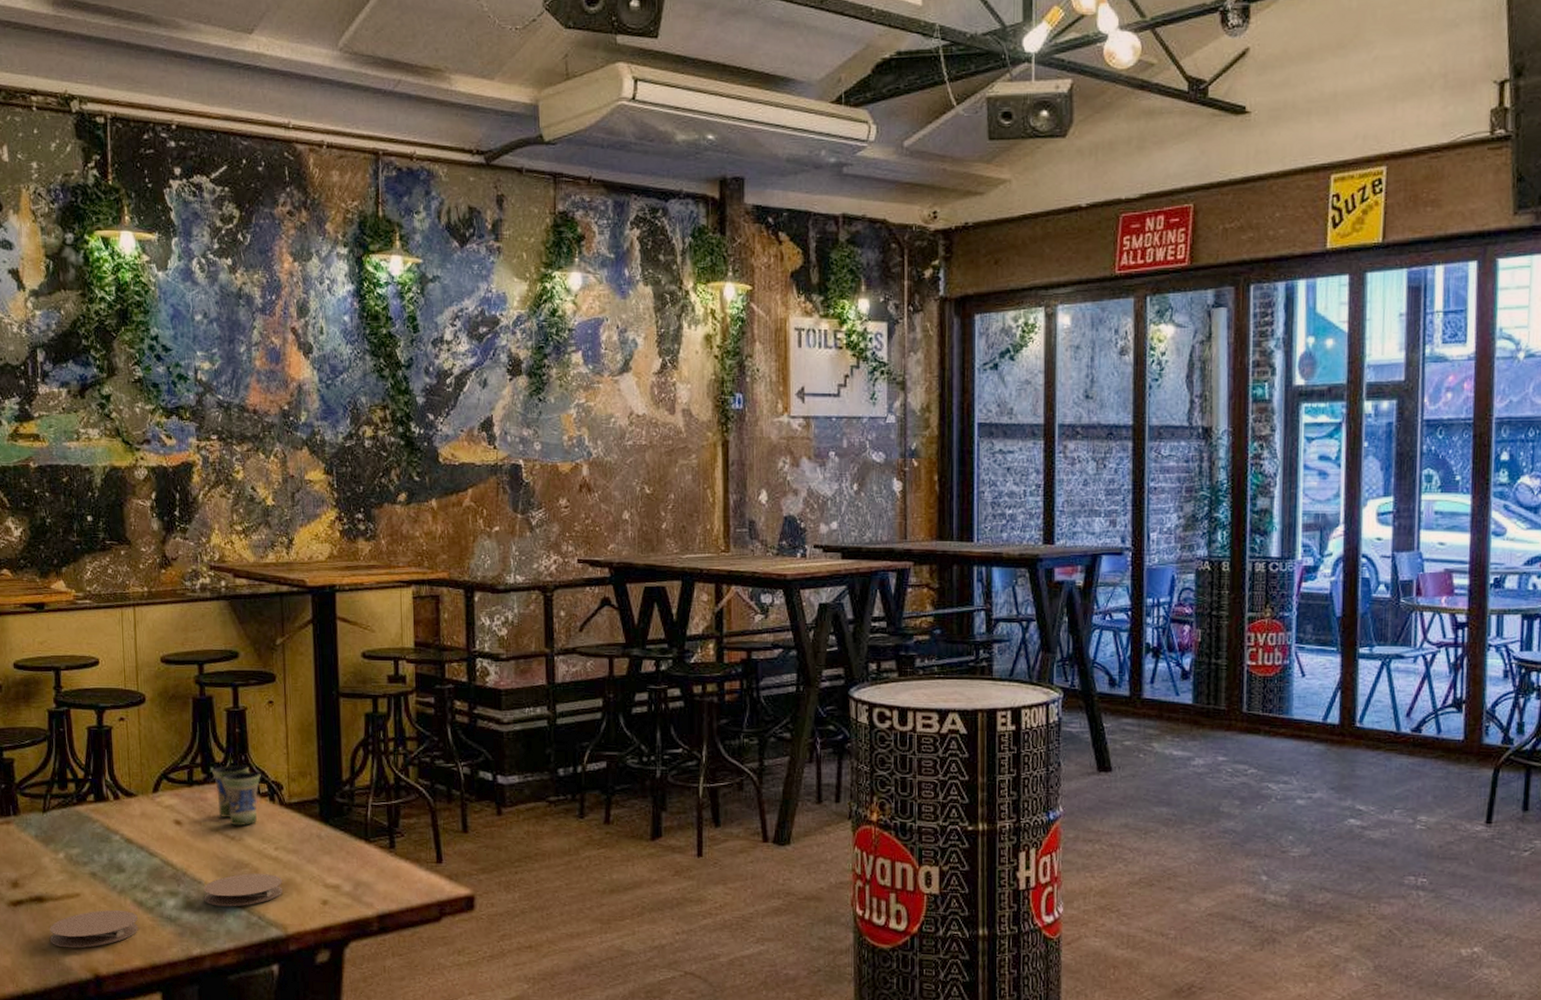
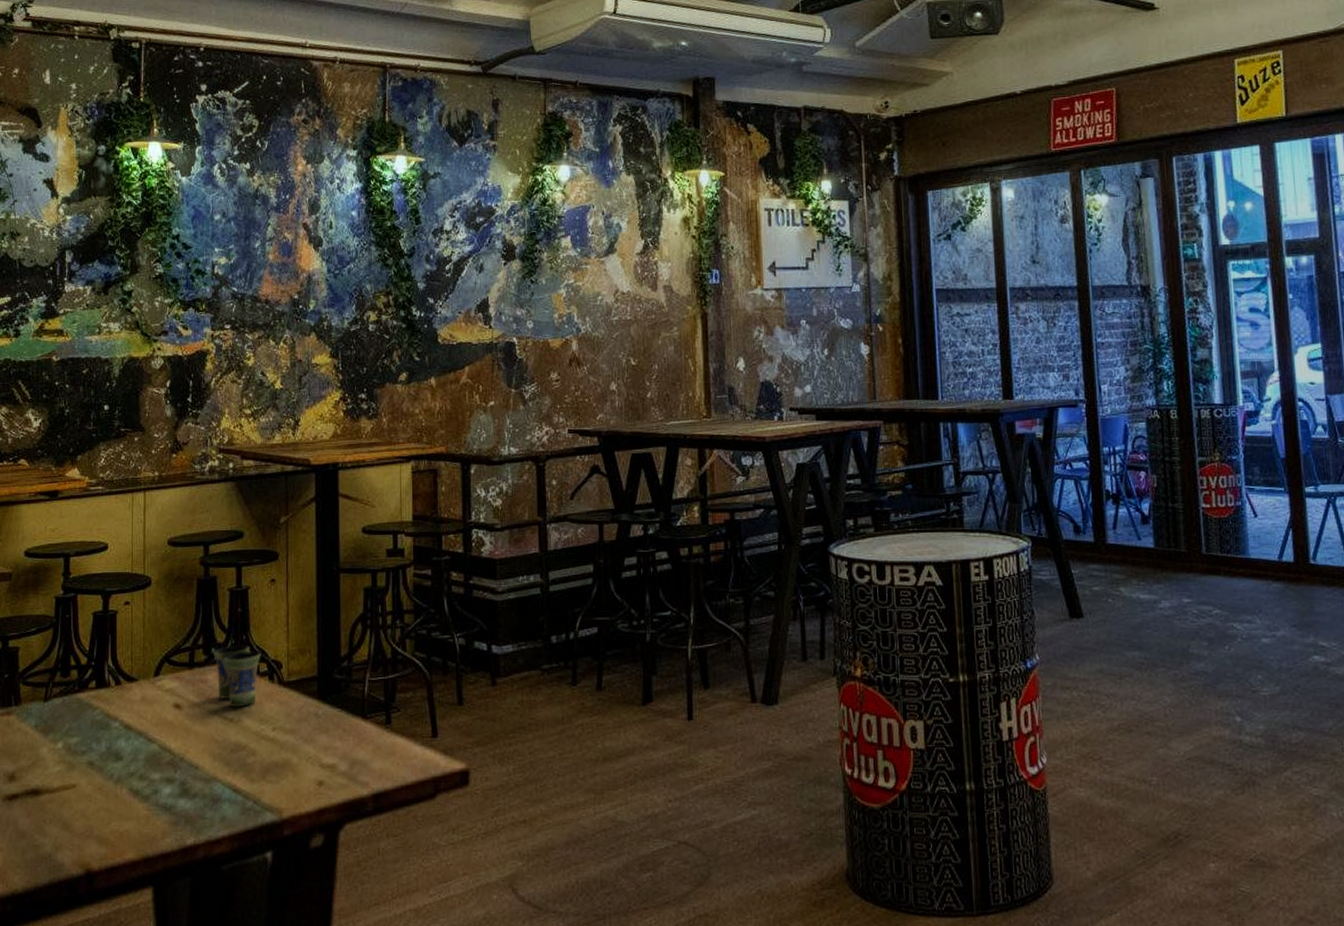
coaster: present [50,909,138,948] -> none [44,800,133,843]
coaster: present [203,873,283,907] -> none [200,756,280,792]

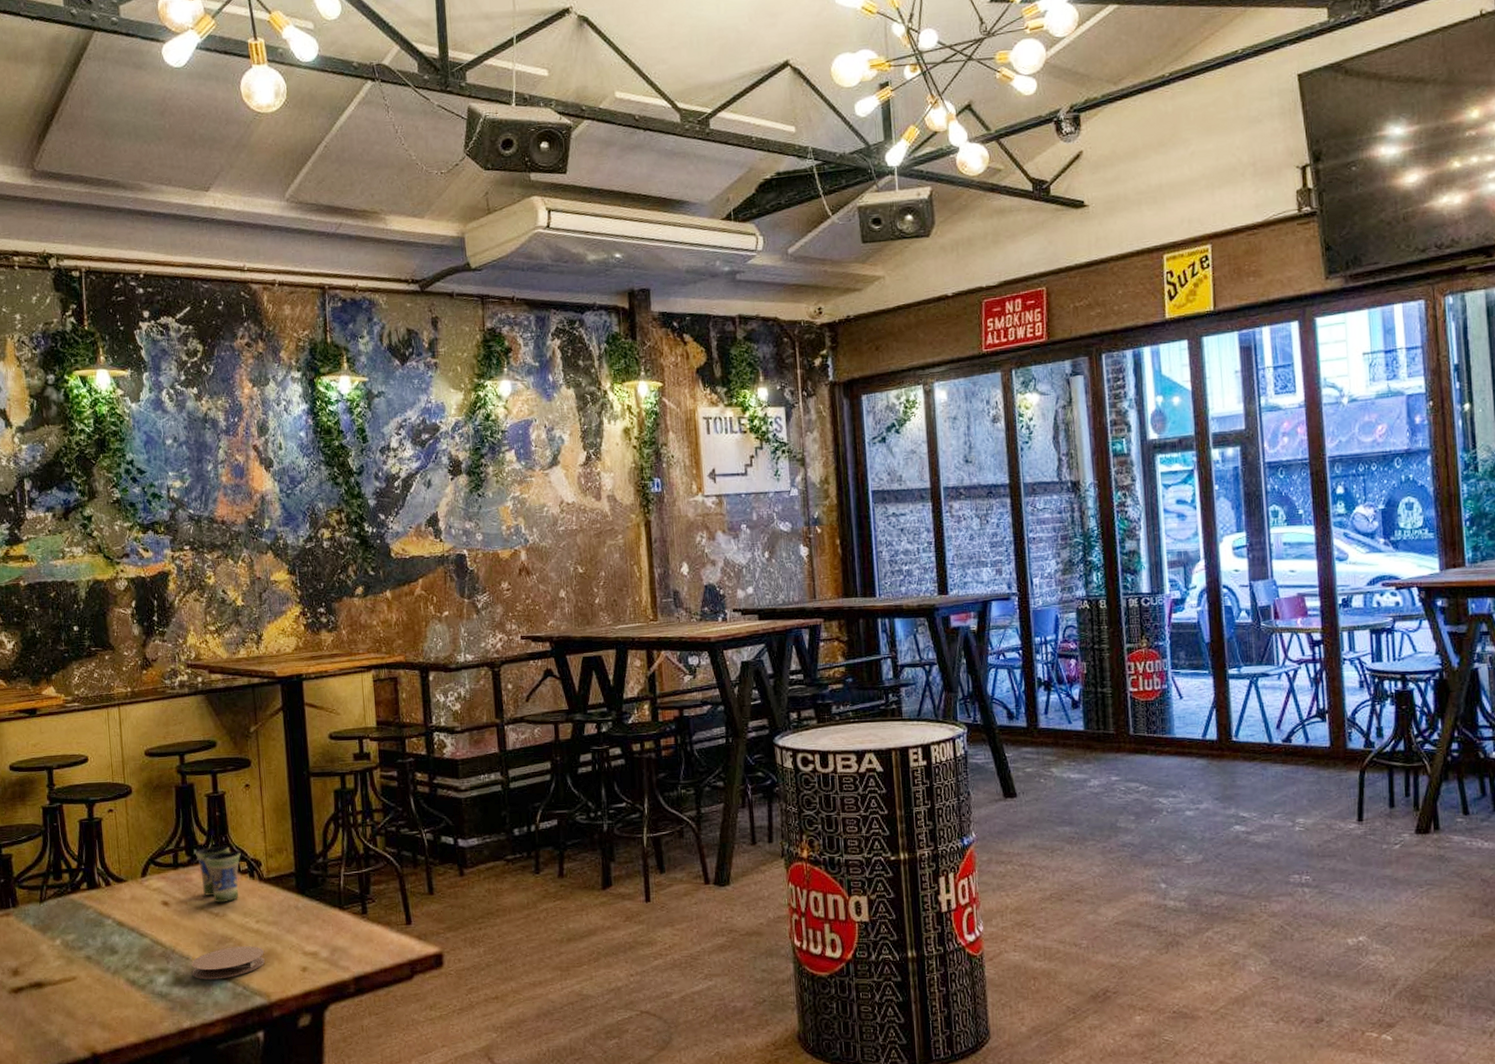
coaster: none [200,756,280,792] -> present [191,946,265,980]

